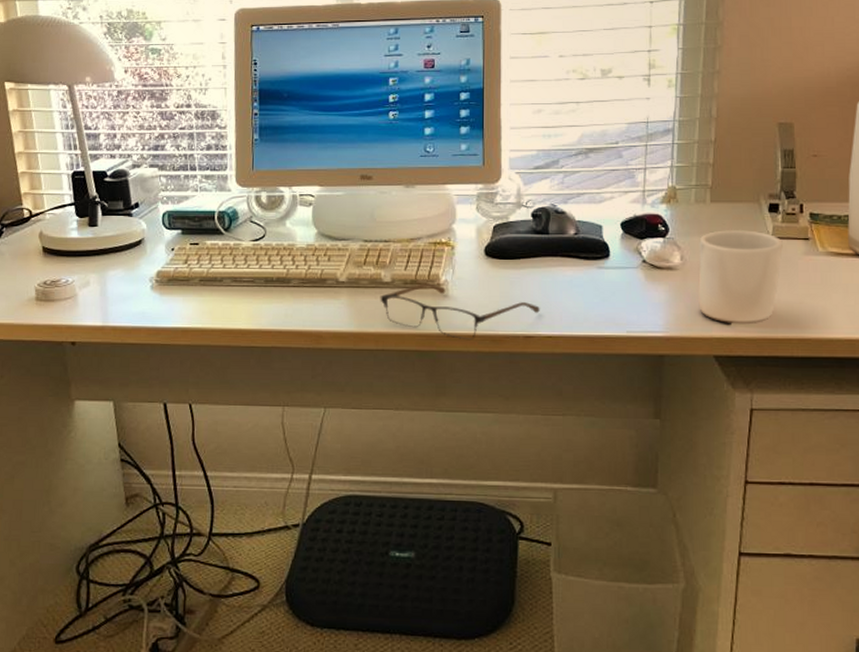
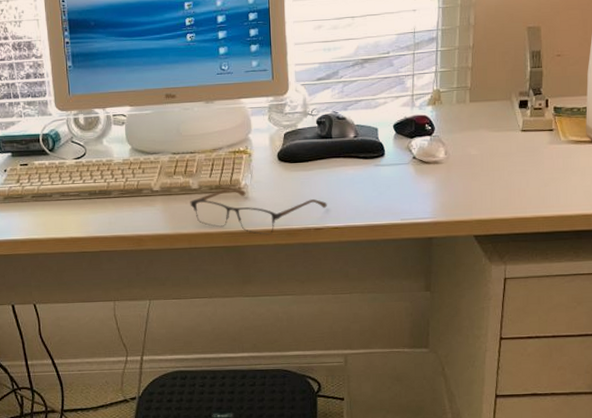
mug: present [698,230,783,325] -> none [460,125,531,208]

